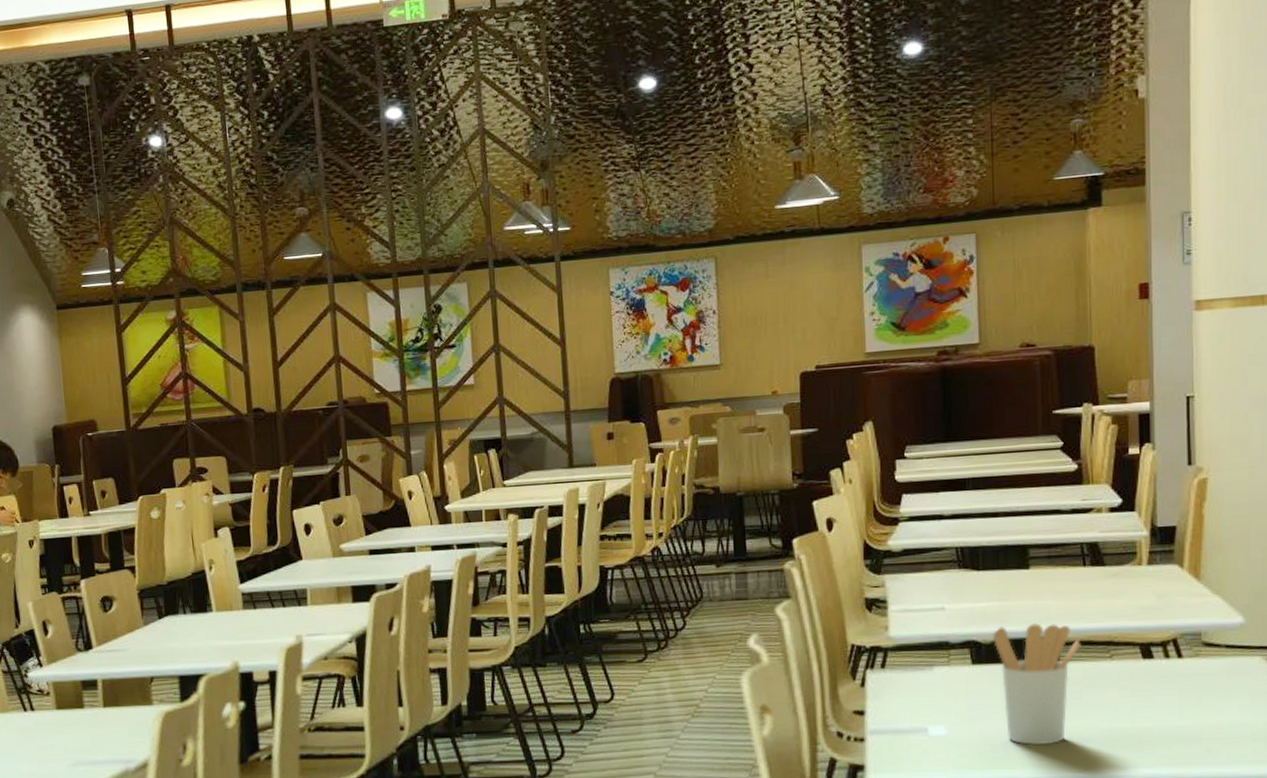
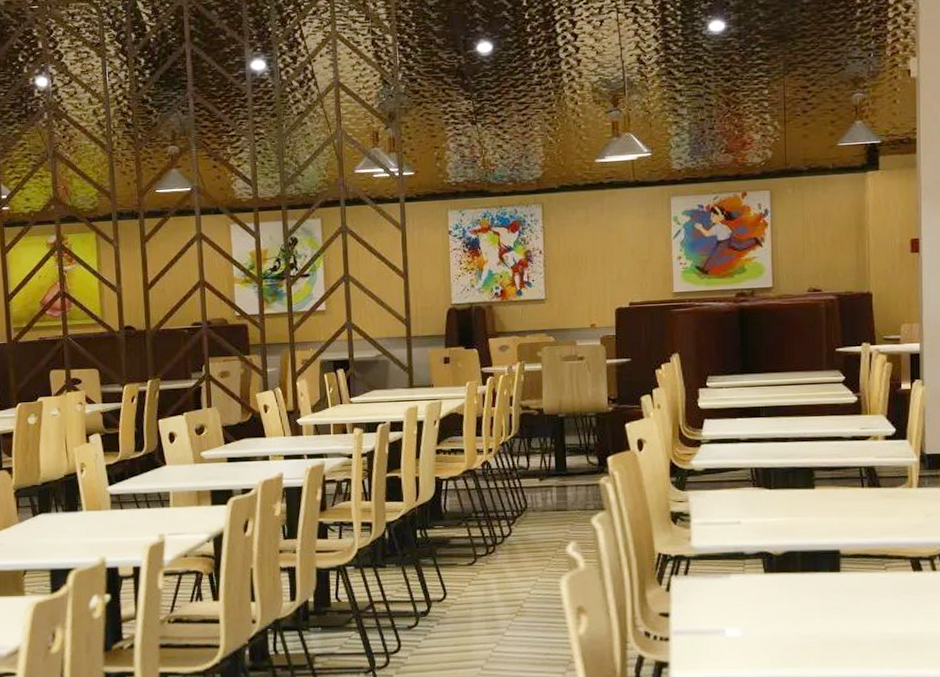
utensil holder: present [992,623,1082,746] -> none [782,537,860,647]

